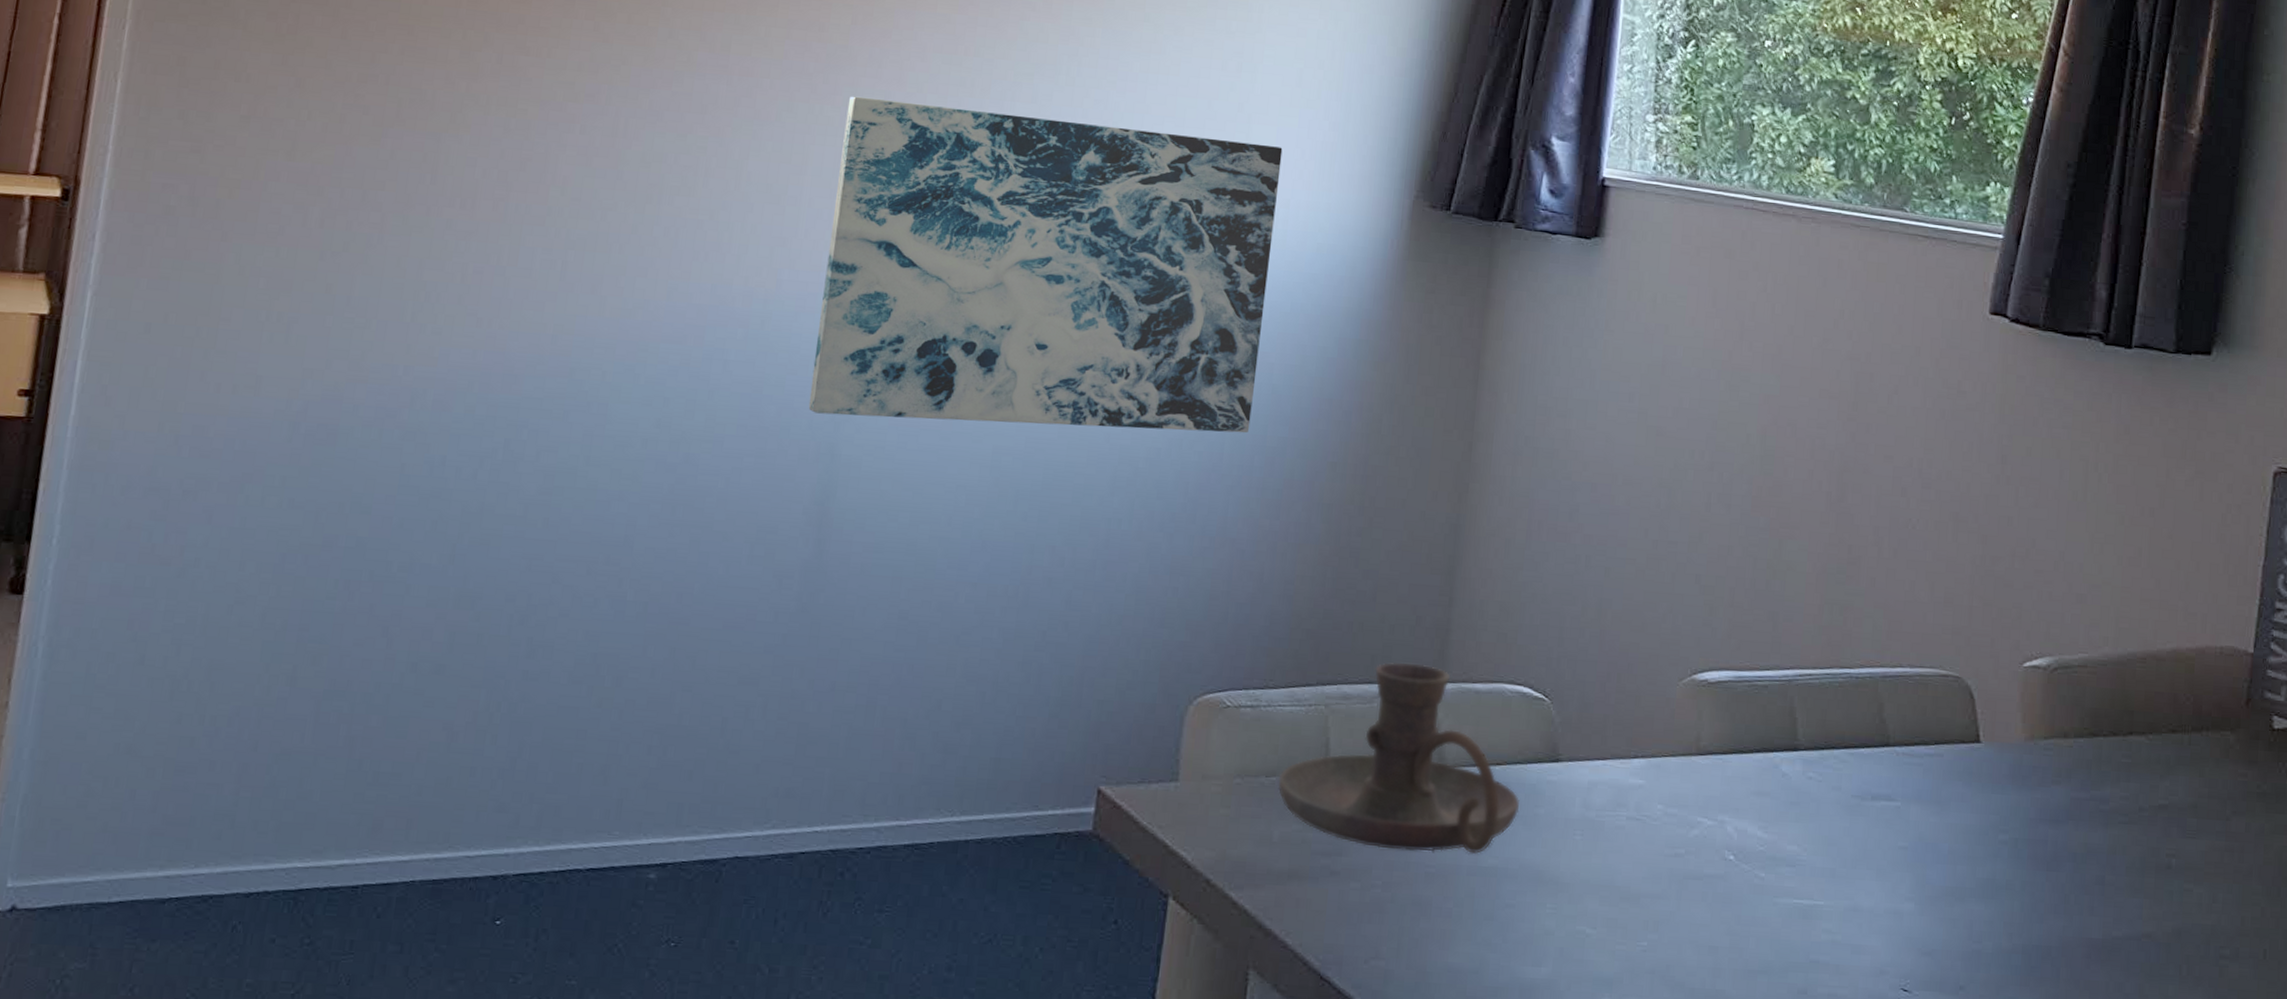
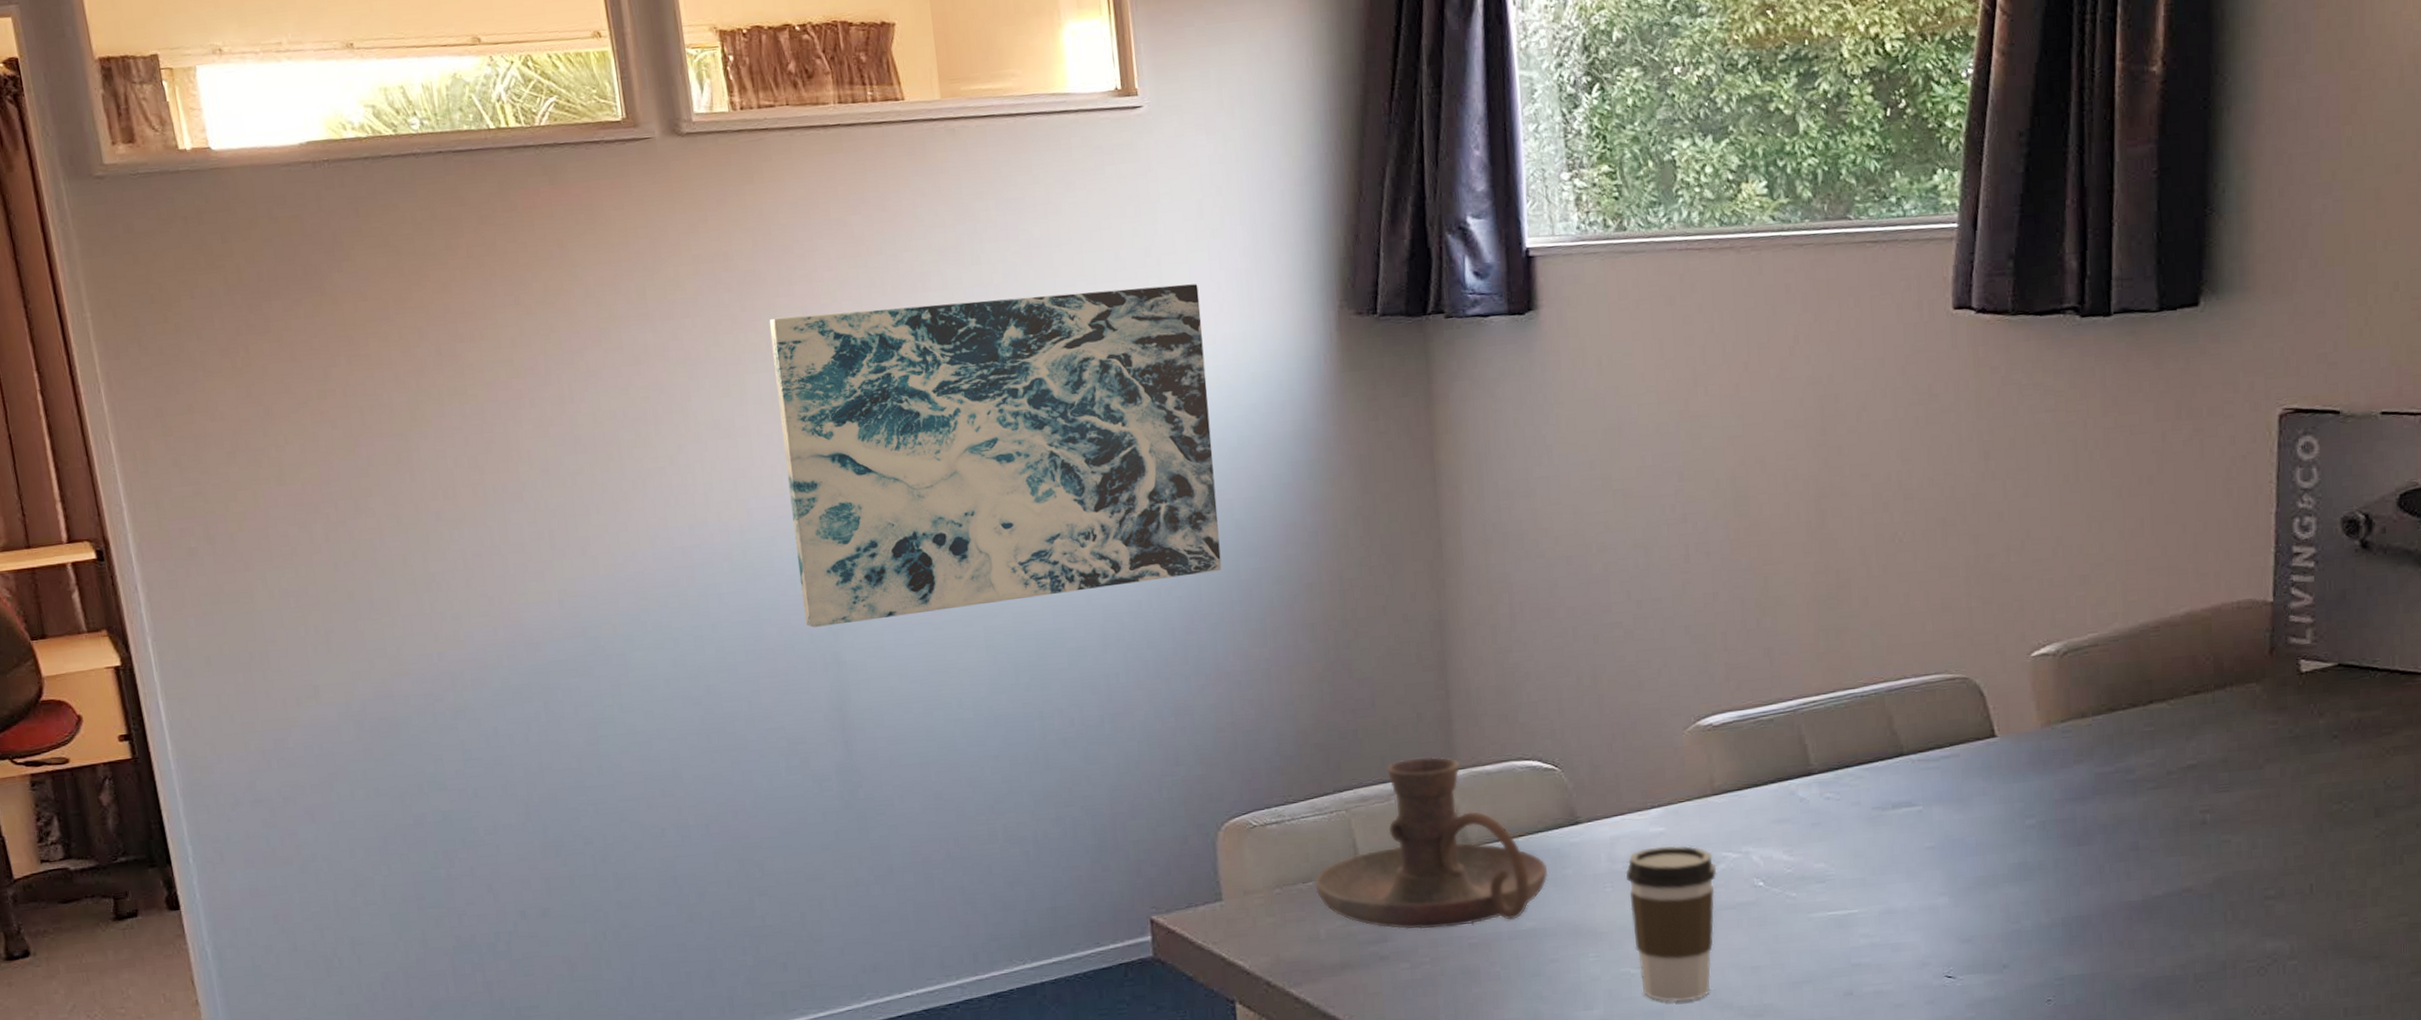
coffee cup: none [1594,799,1690,974] -> present [1625,845,1717,1002]

